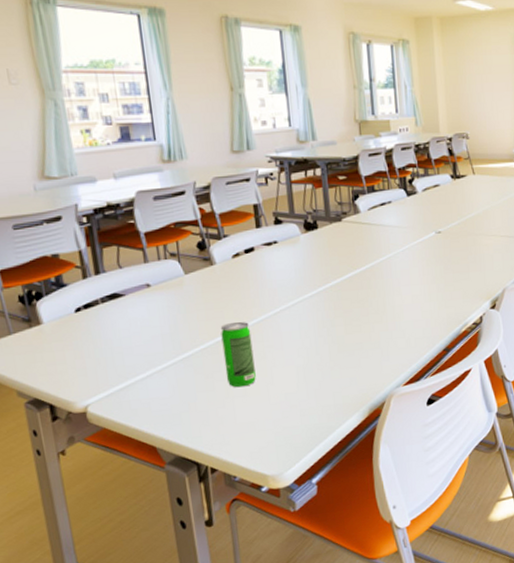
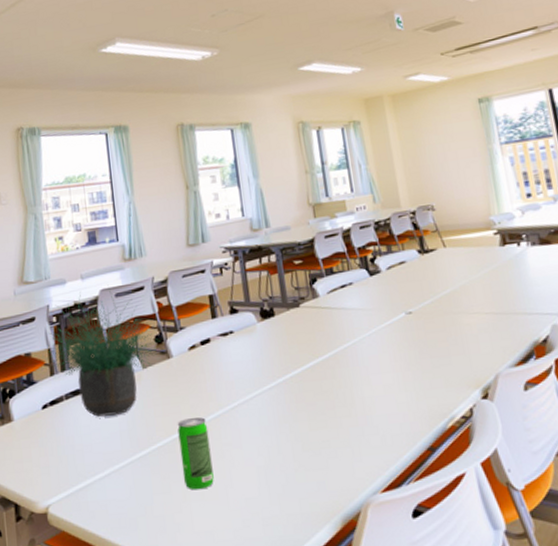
potted plant: none [74,190,204,321] -> present [43,288,161,417]

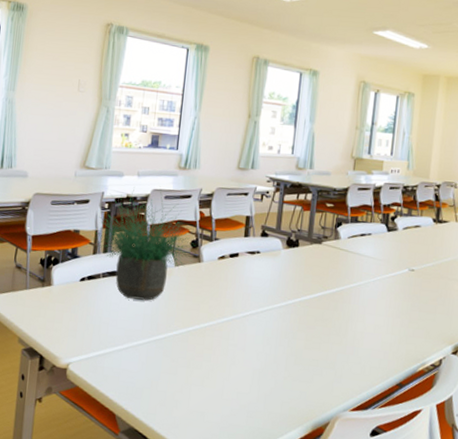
beverage can: present [177,417,214,490] -> none [189,316,220,377]

